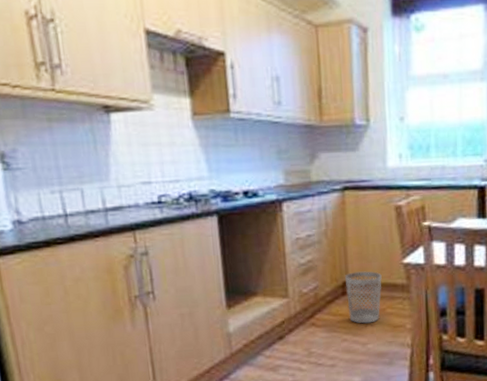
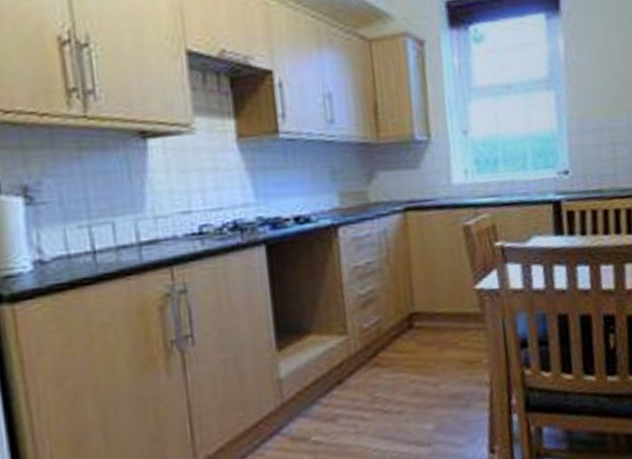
wastebasket: present [345,271,382,324] -> none [411,300,453,361]

